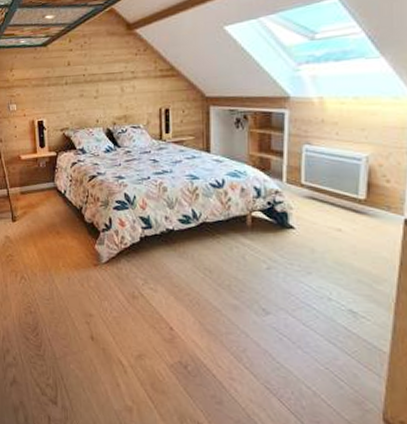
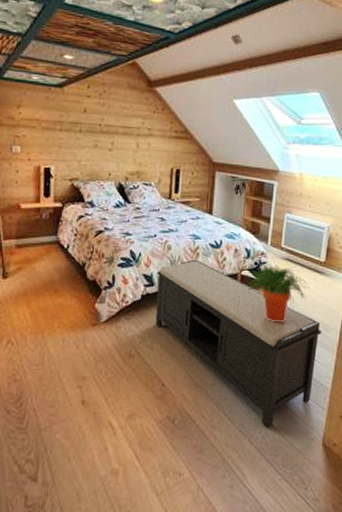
bench: none [154,200,369,389] -> present [155,259,322,428]
potted plant: none [258,204,345,271] -> present [246,264,309,323]

